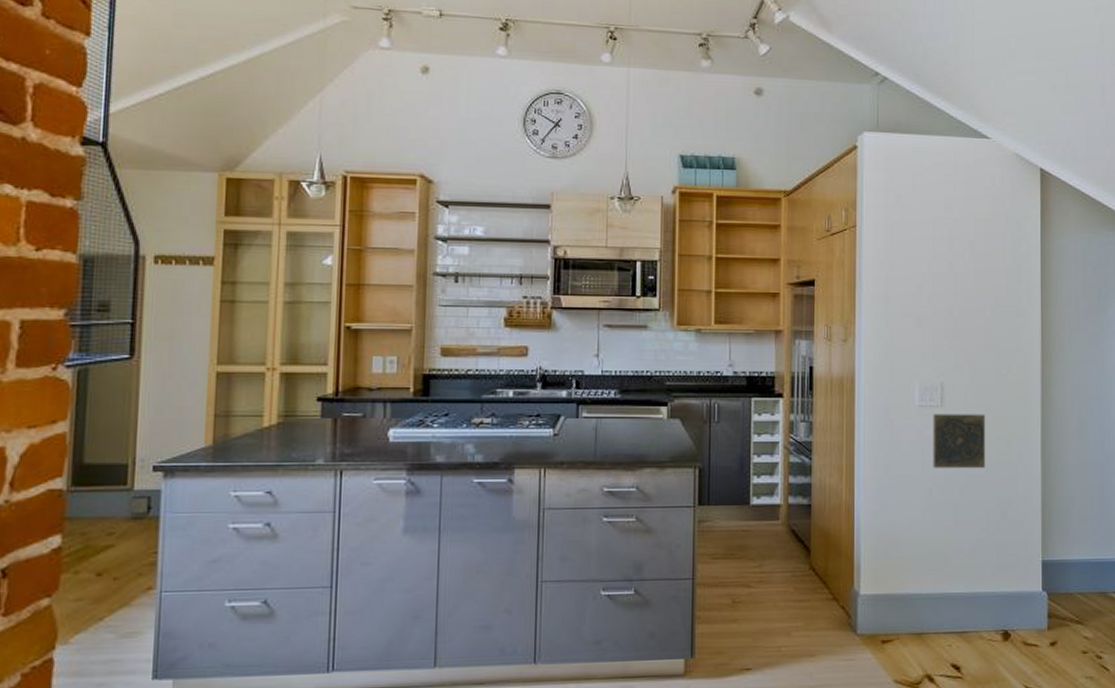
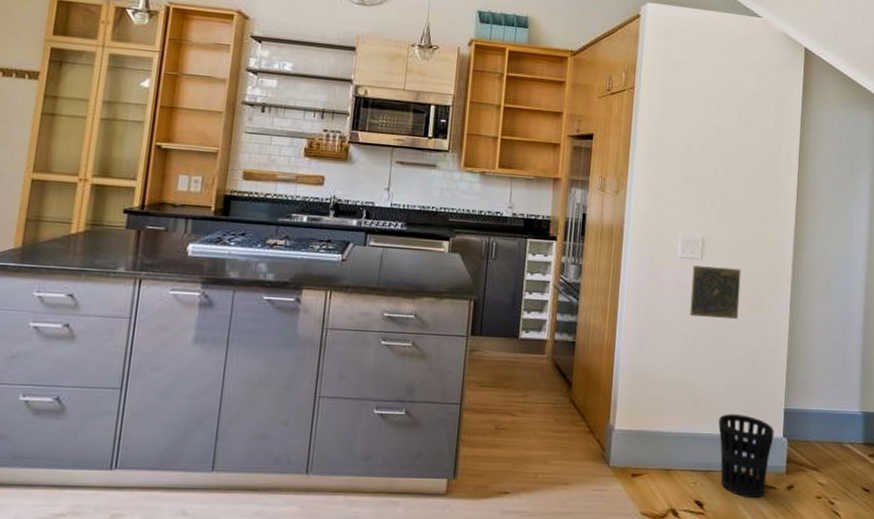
wastebasket: none [971,570,1032,658] -> present [718,414,774,499]

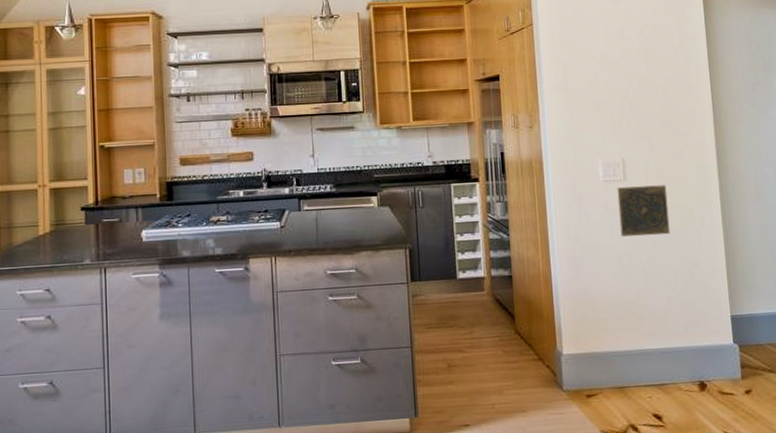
wastebasket: present [718,414,774,499] -> none [665,326,724,407]

